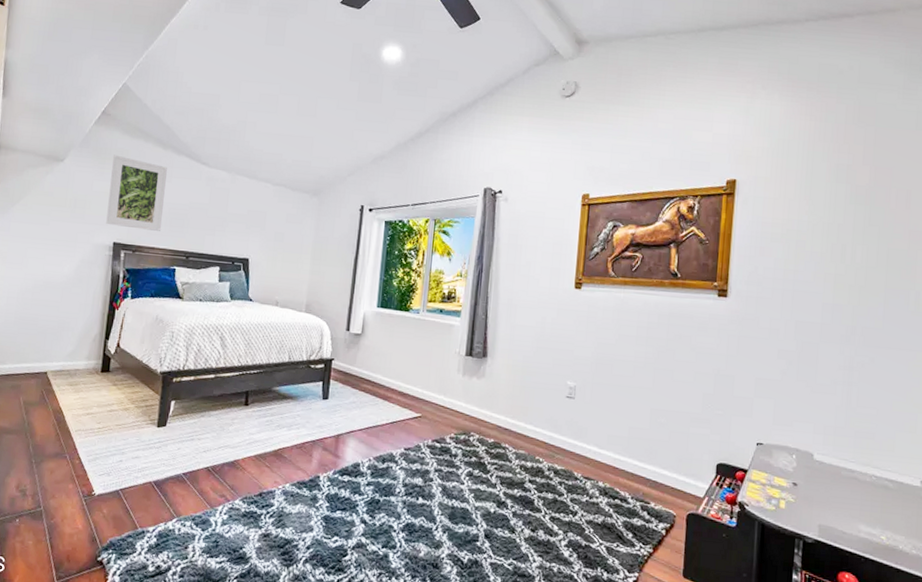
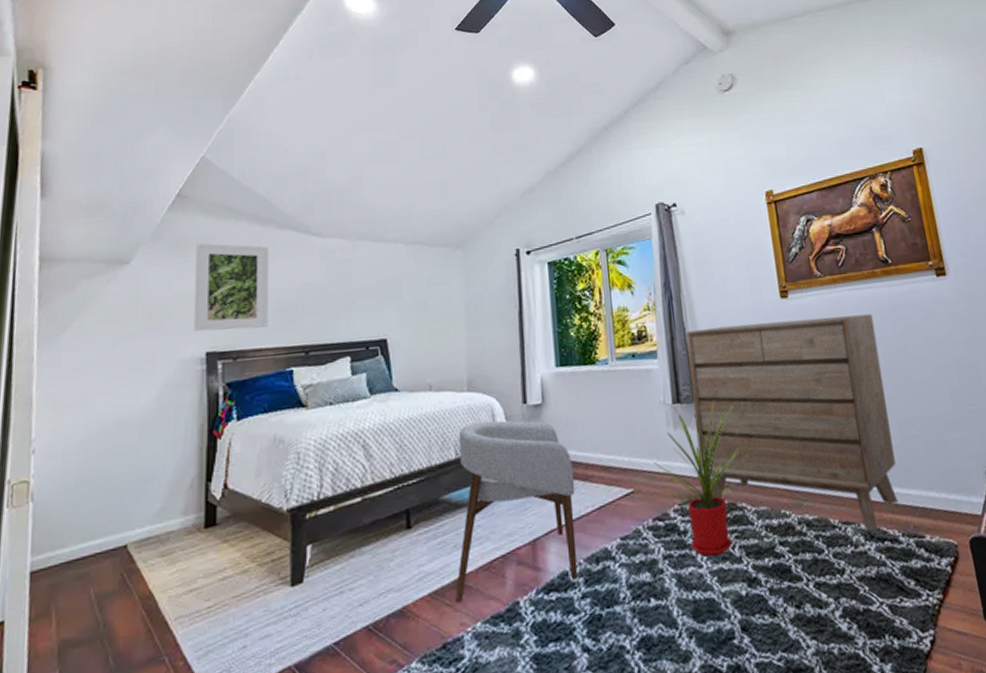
armchair: none [273,337,378,471] -> present [455,420,579,603]
house plant: none [441,357,524,479] -> present [653,399,753,556]
dresser: none [478,300,651,490] -> present [685,314,899,532]

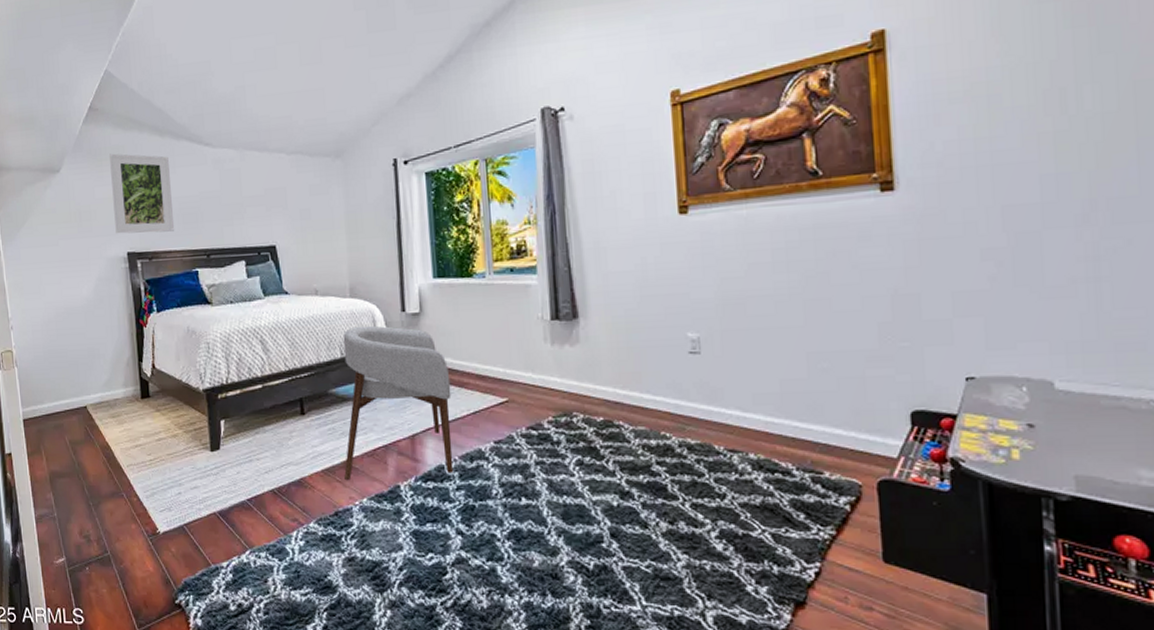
house plant: present [653,399,753,556] -> none [528,318,635,467]
dresser: present [685,314,899,532] -> none [568,234,798,462]

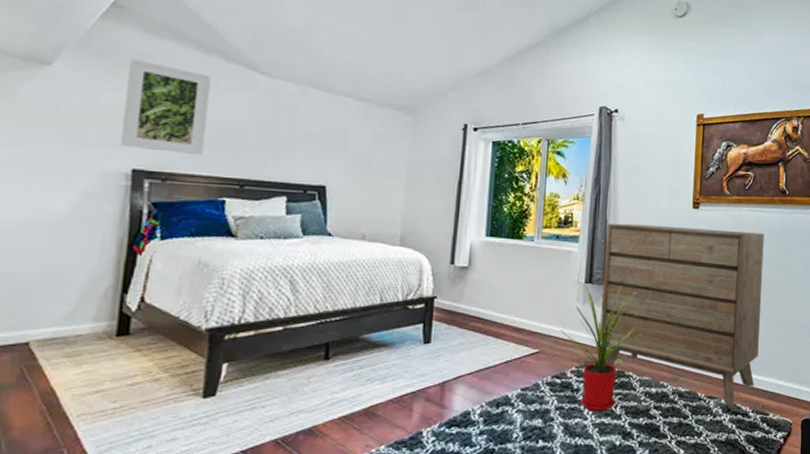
armchair: present [343,325,454,481] -> none [364,274,489,428]
house plant: none [528,318,635,467] -> present [560,284,646,411]
dresser: none [568,234,798,462] -> present [600,223,764,407]

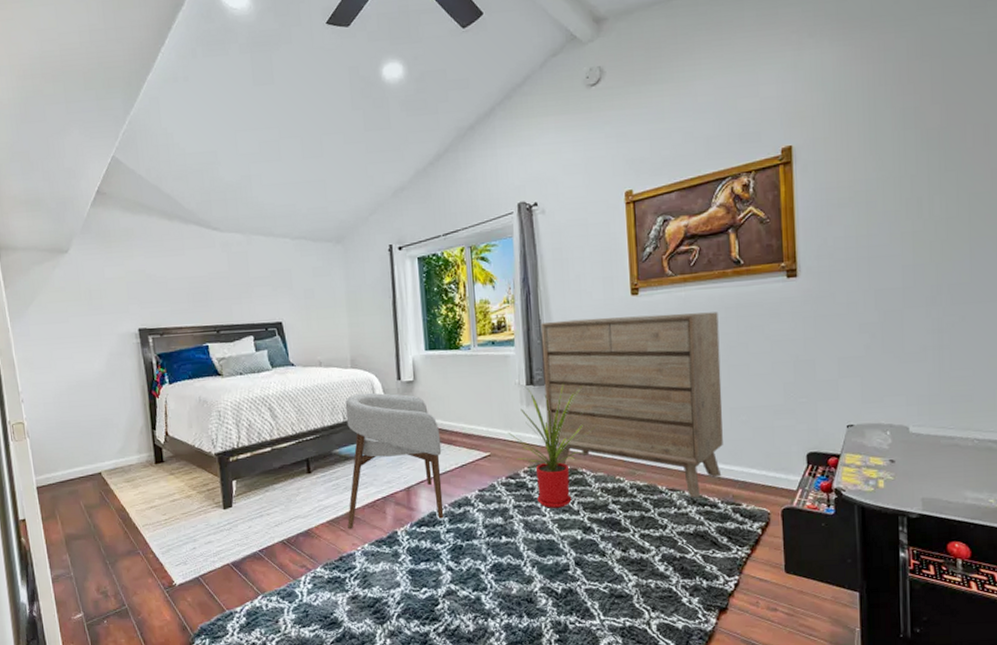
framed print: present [120,58,211,155] -> none [119,235,185,312]
armchair: none [364,274,489,428] -> present [345,393,444,529]

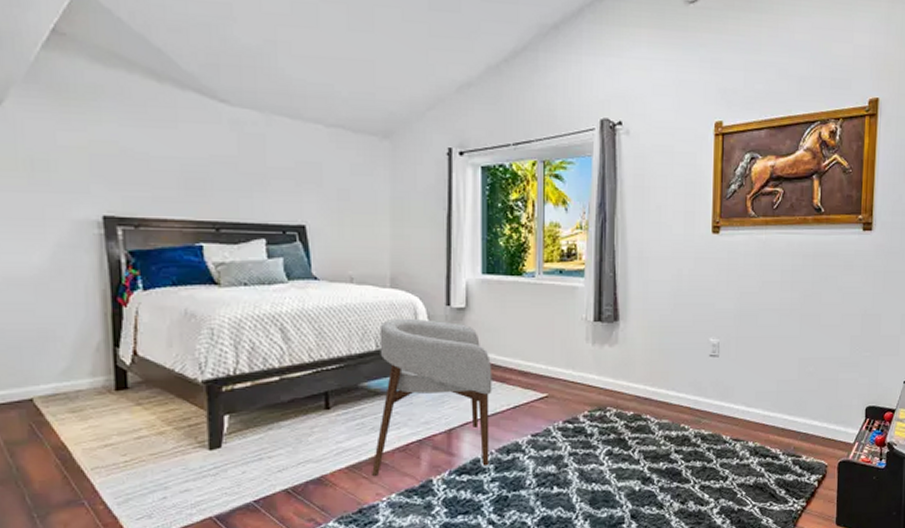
house plant: present [508,383,595,508] -> none [569,322,664,457]
dresser: present [540,312,723,498] -> none [613,253,796,449]

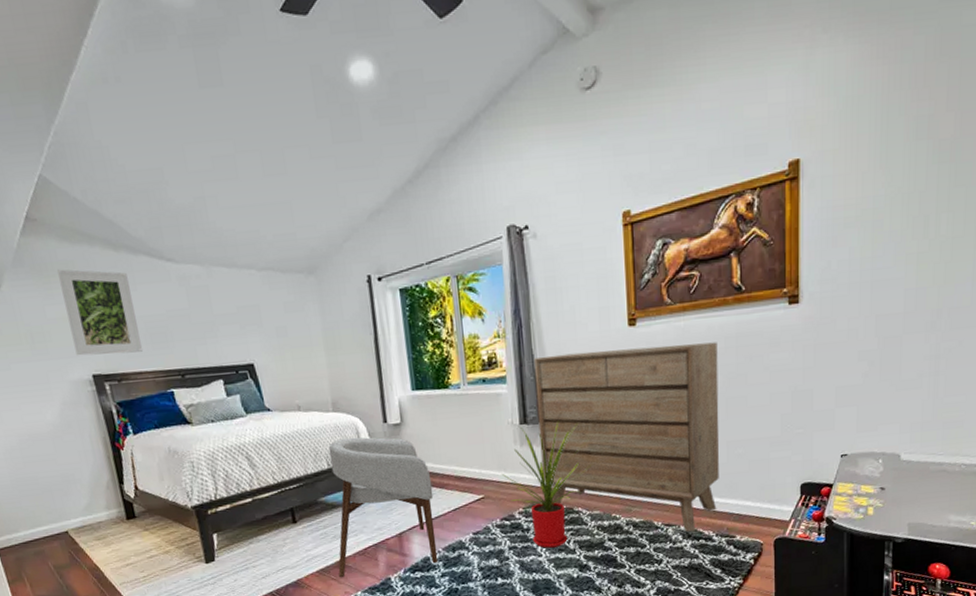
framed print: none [81,92,174,197] -> present [57,269,143,356]
house plant: none [569,322,664,457] -> present [501,421,591,548]
dresser: none [613,253,796,449] -> present [533,342,720,532]

